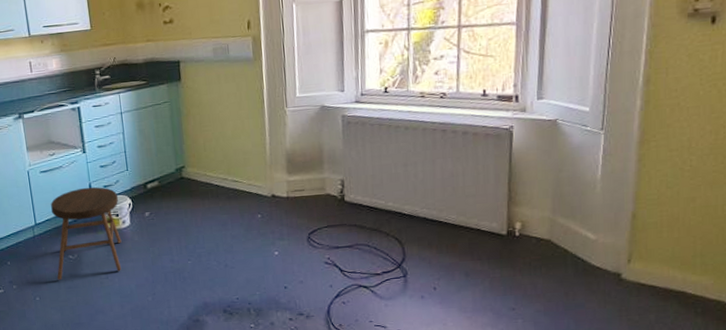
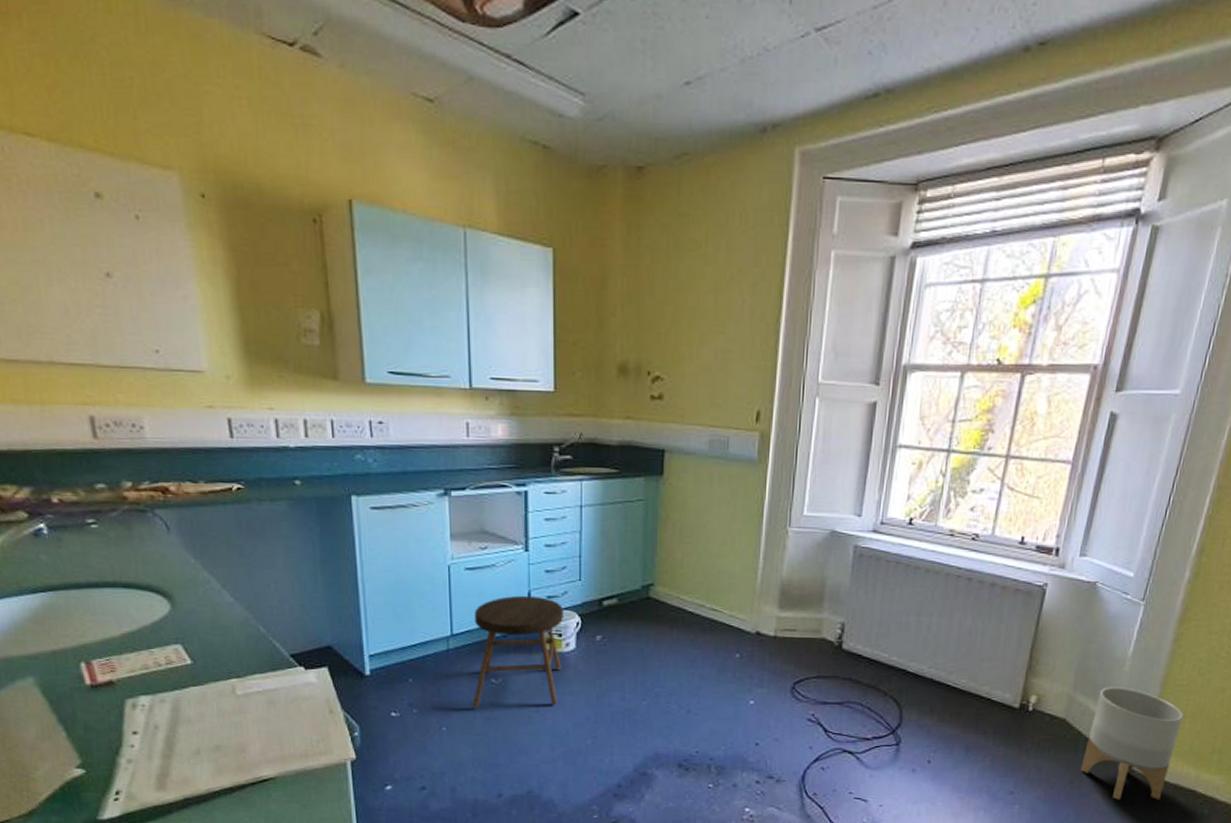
planter: none [572,206,661,307] -> present [1080,686,1184,800]

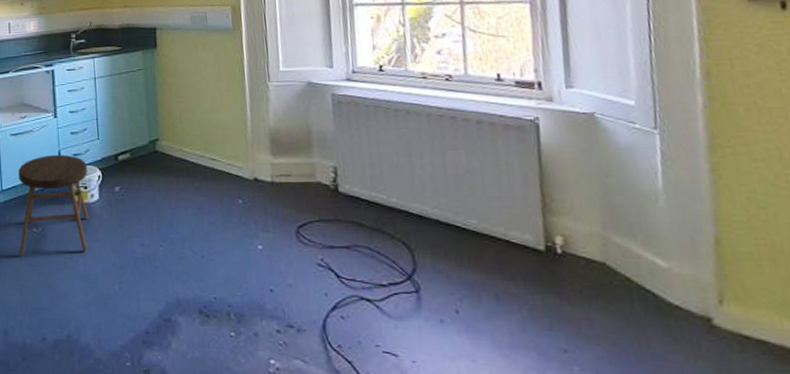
planter: present [1080,686,1184,800] -> none [637,225,766,365]

